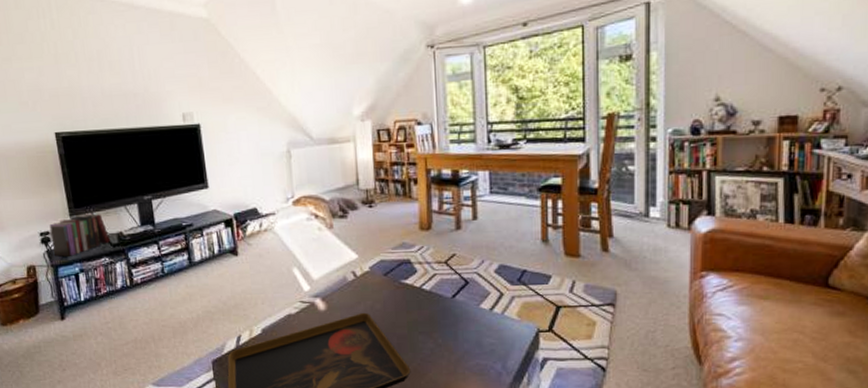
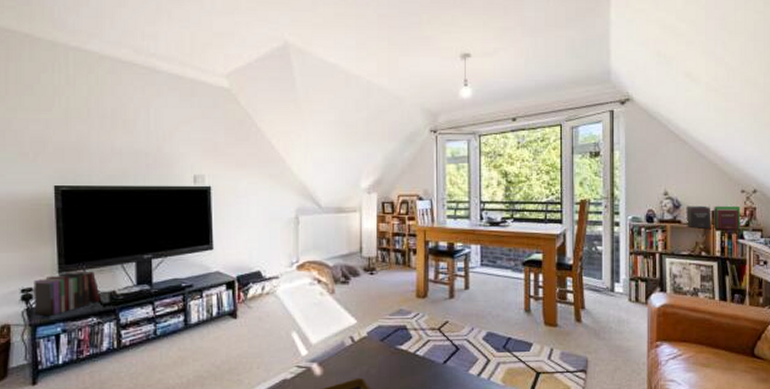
books: none [744,110,778,140] -> present [687,206,712,229]
books: none [779,108,819,139] -> present [713,205,741,230]

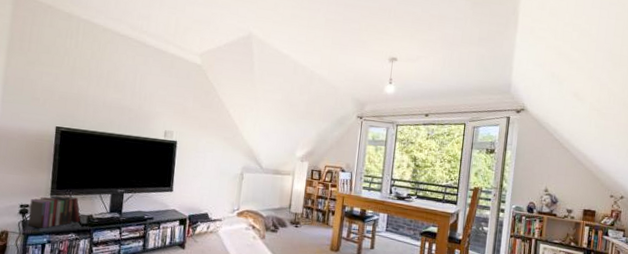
books: present [687,206,712,229] -> none [561,203,583,224]
books: present [713,205,741,230] -> none [584,205,608,228]

